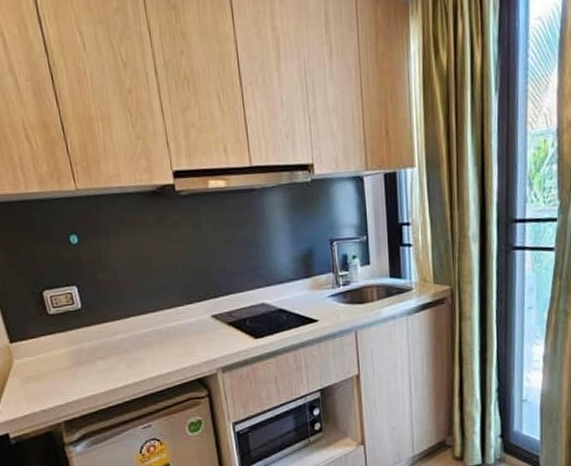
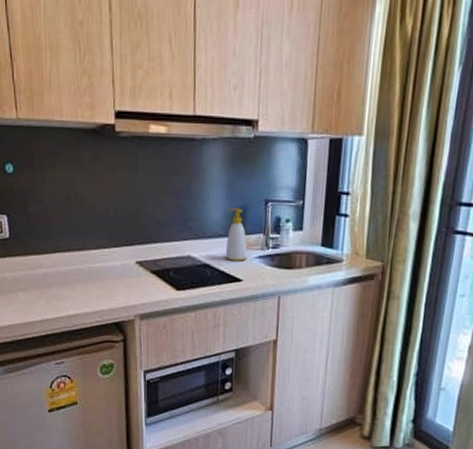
soap bottle: none [293,250,320,303] -> present [225,207,247,261]

